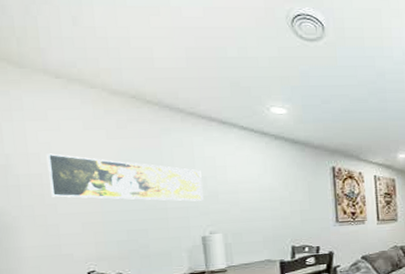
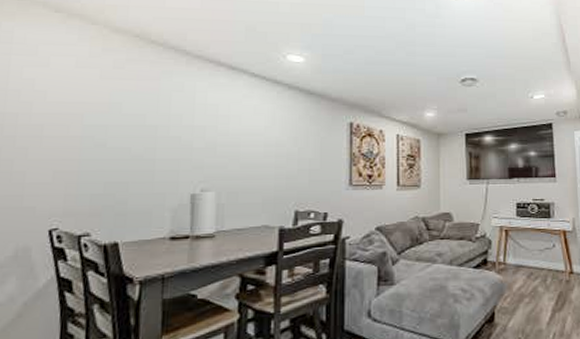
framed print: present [46,153,204,202] -> none [24,91,200,153]

